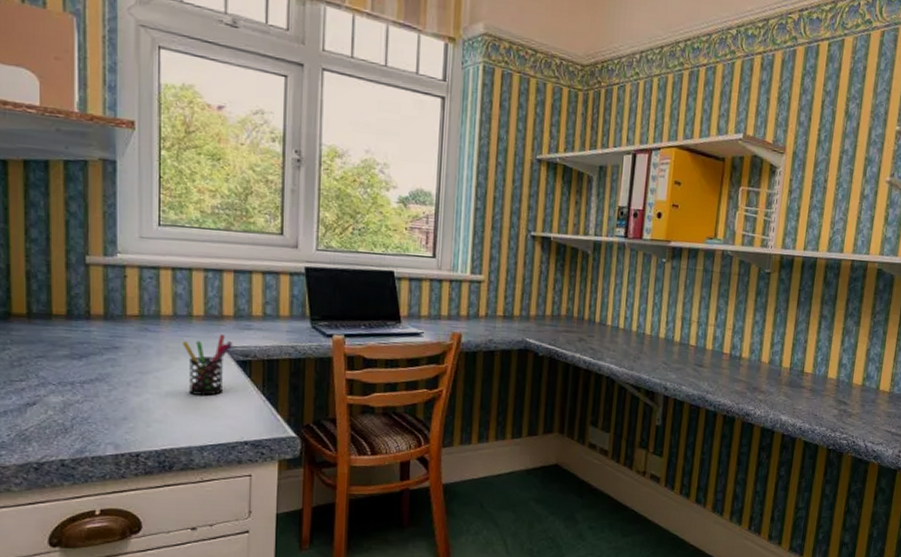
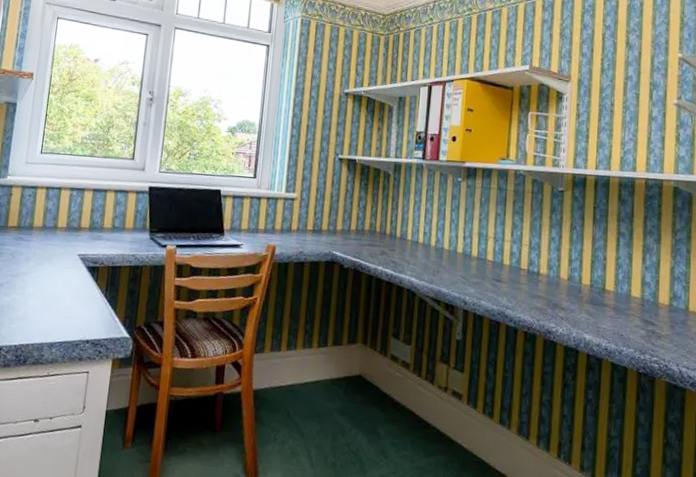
pen holder: present [182,334,232,396] -> none [47,243,86,297]

